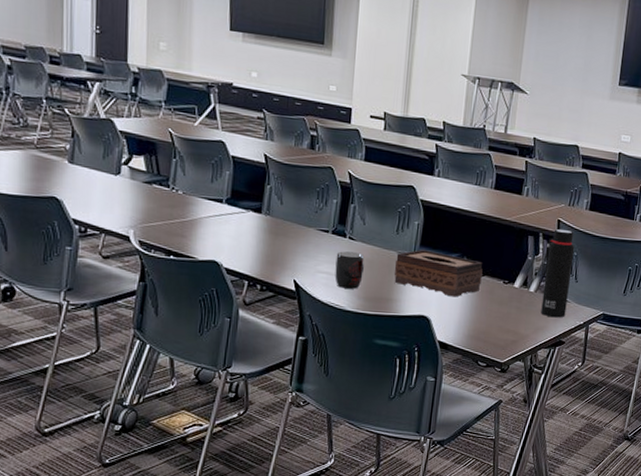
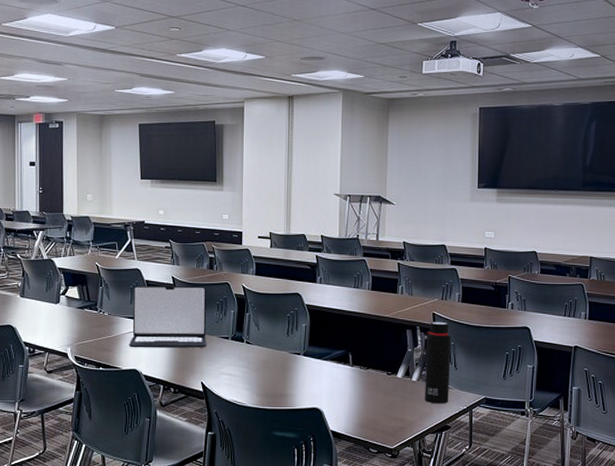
laptop: none [207,161,305,241] -> present [128,285,206,348]
mug: present [335,251,365,289] -> none [236,354,262,387]
tissue box: present [394,250,483,297] -> none [287,349,367,390]

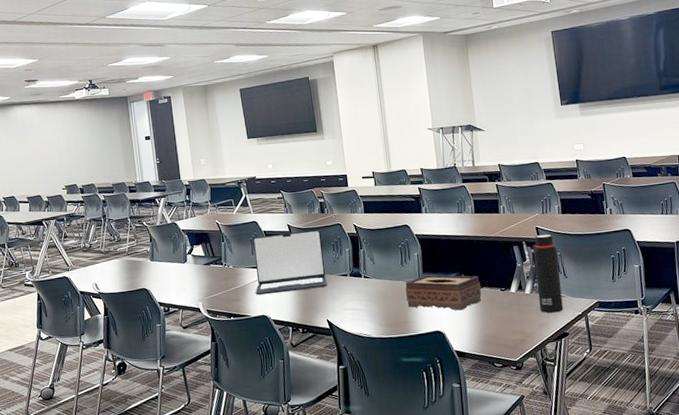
tissue box: none [287,349,367,390] -> present [405,274,482,311]

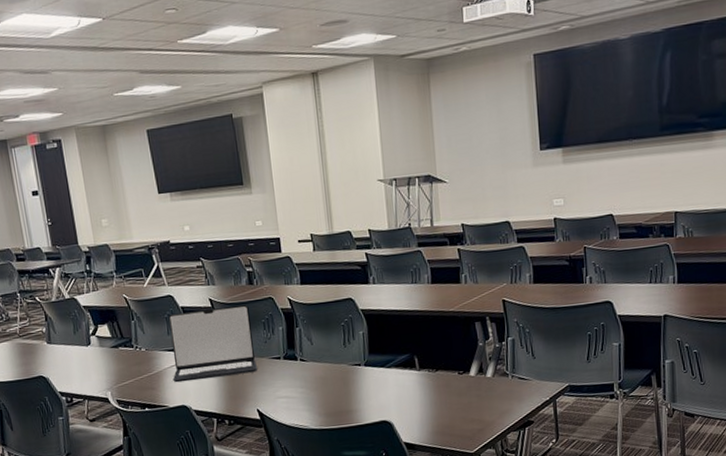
tissue box: present [405,274,482,311] -> none [347,356,436,398]
water bottle: present [531,234,564,313] -> none [495,308,529,399]

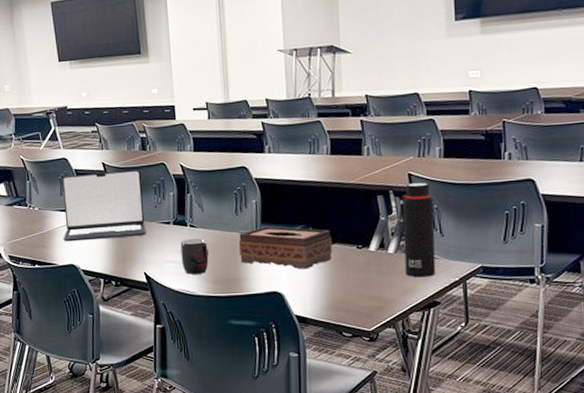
mug: none [291,372,321,409] -> present [180,238,210,274]
tissue box: none [347,356,436,398] -> present [238,226,332,270]
water bottle: none [495,308,529,399] -> present [398,183,436,278]

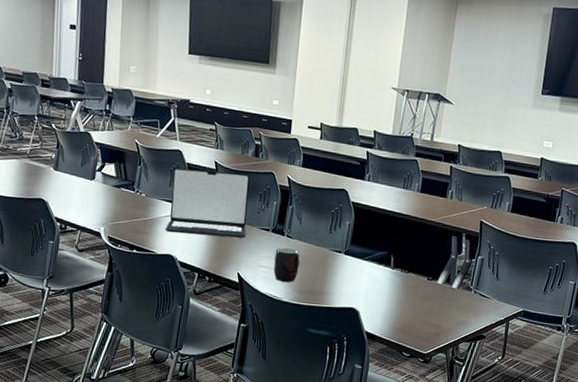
tissue box: present [238,226,332,270] -> none [326,247,408,292]
water bottle: present [398,183,436,278] -> none [463,230,497,314]

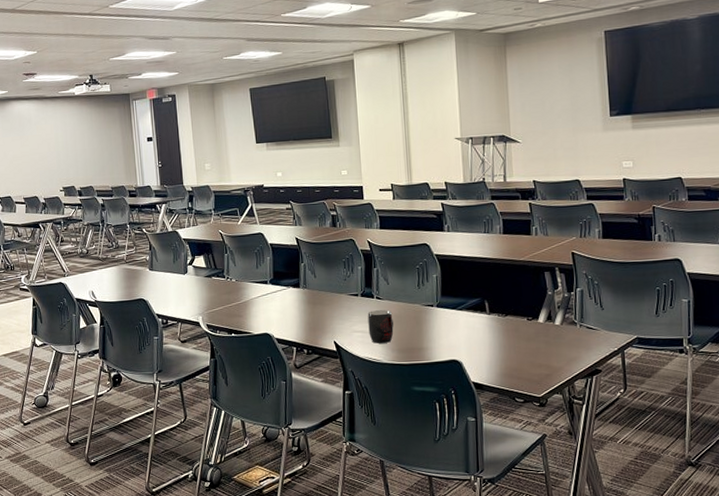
laptop: present [165,167,250,238] -> none [258,245,336,312]

